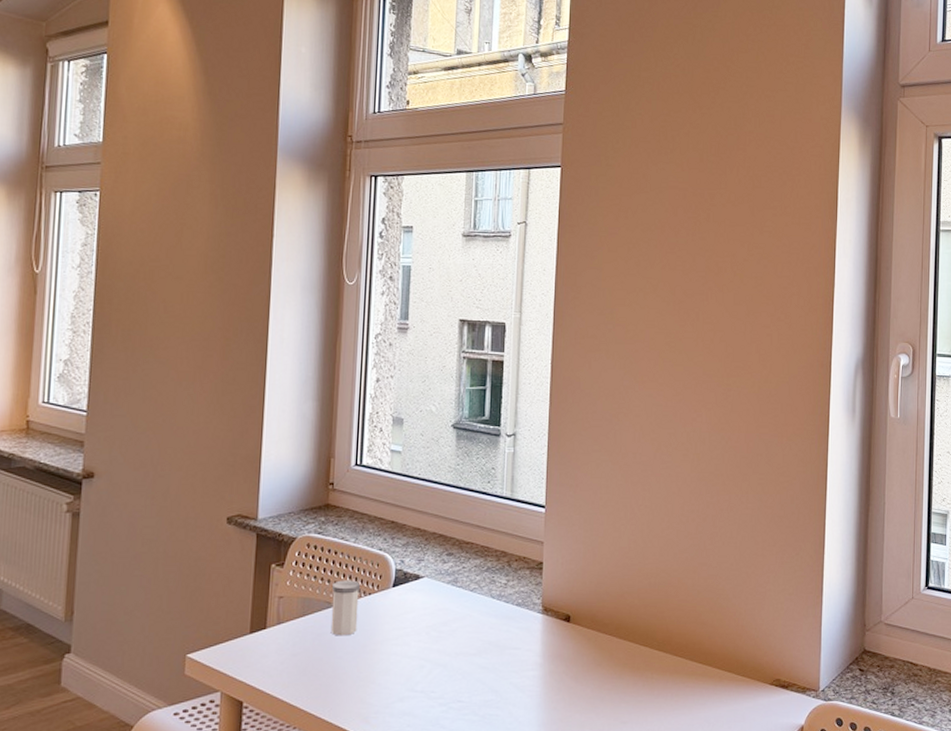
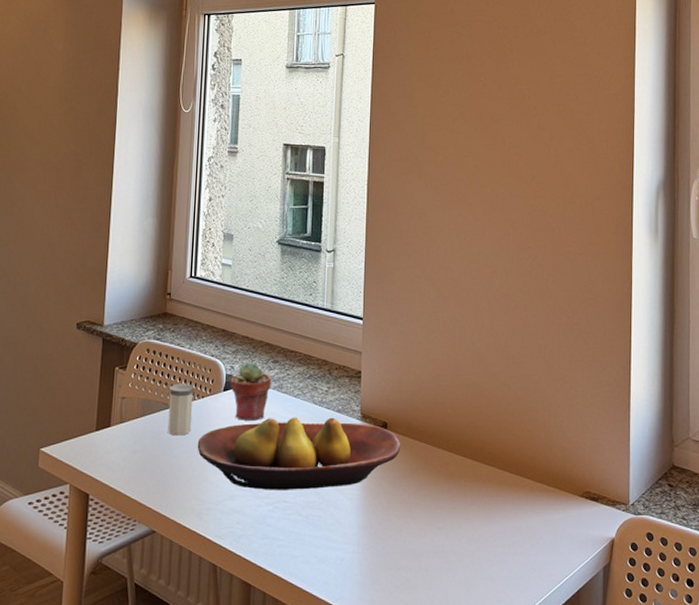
fruit bowl: none [363,611,585,690] -> present [197,417,401,490]
potted succulent: none [400,555,446,618] -> present [230,362,272,420]

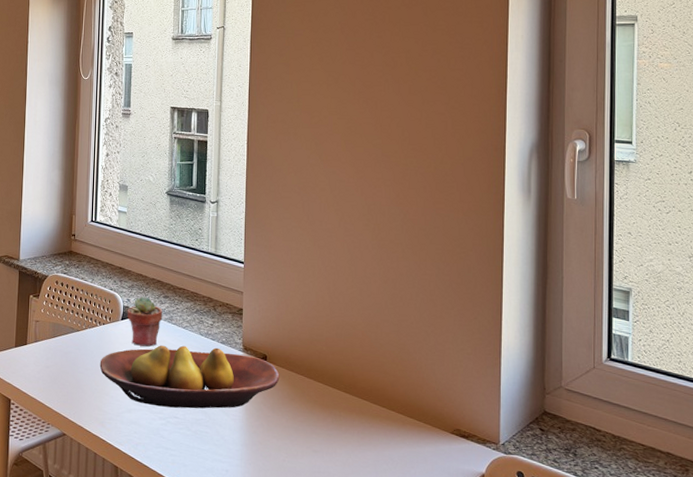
salt shaker: present [167,383,195,436] -> none [74,311,97,356]

